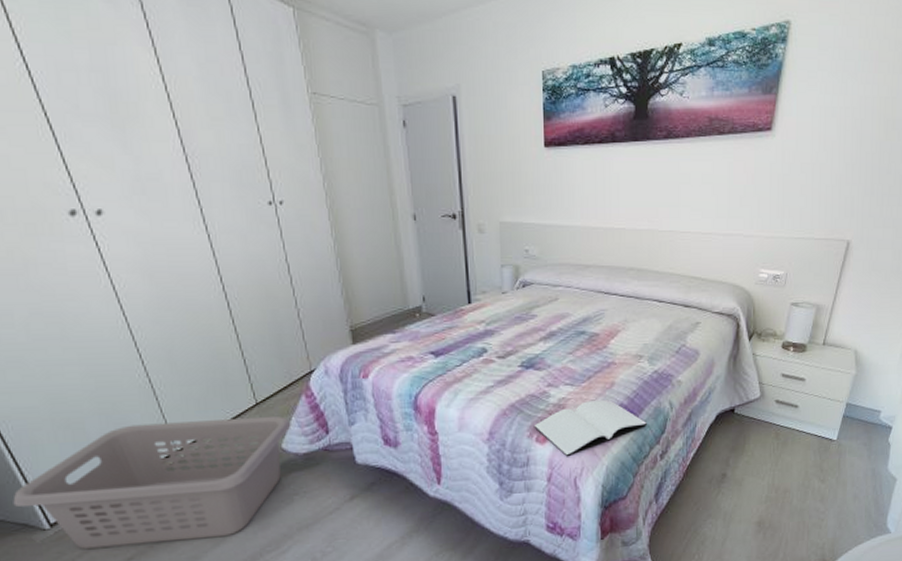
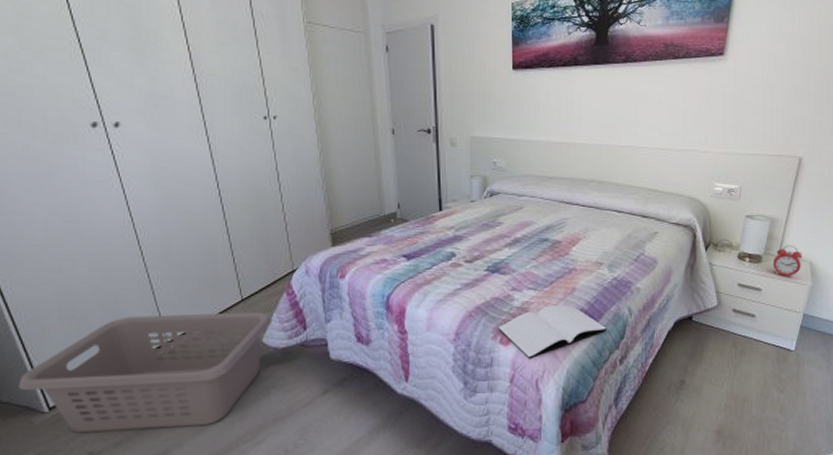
alarm clock: none [817,333,847,367] -> present [772,245,802,278]

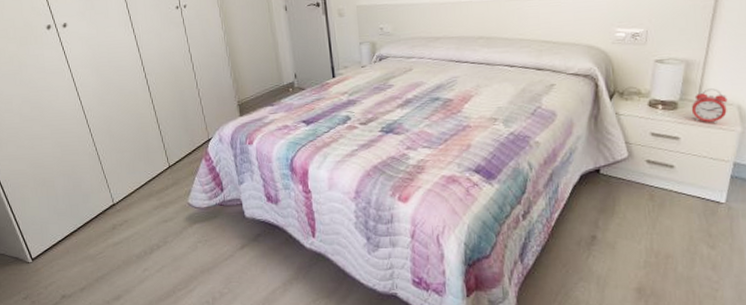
laundry basket: present [18,311,272,433] -> none [10,176,195,279]
book: present [498,305,608,359] -> none [395,161,508,215]

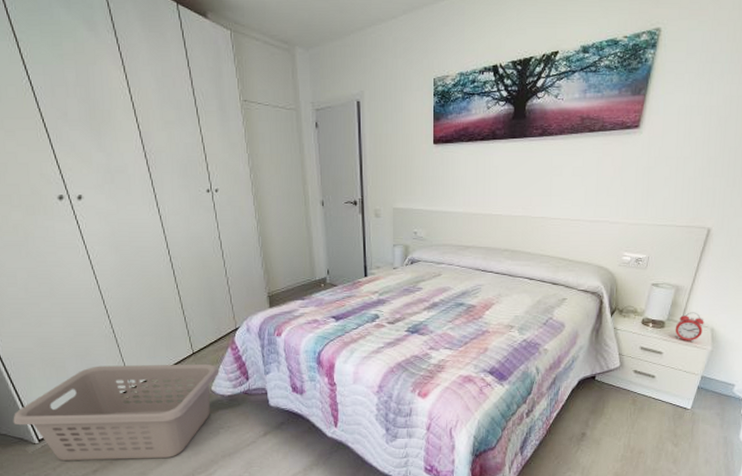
laundry basket: none [10,176,195,279] -> present [13,363,220,460]

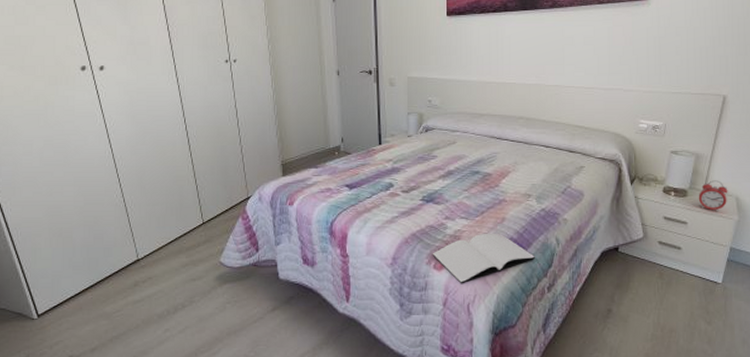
laundry basket: present [13,363,220,460] -> none [13,234,229,338]
book: none [416,363,516,411] -> present [432,234,536,284]

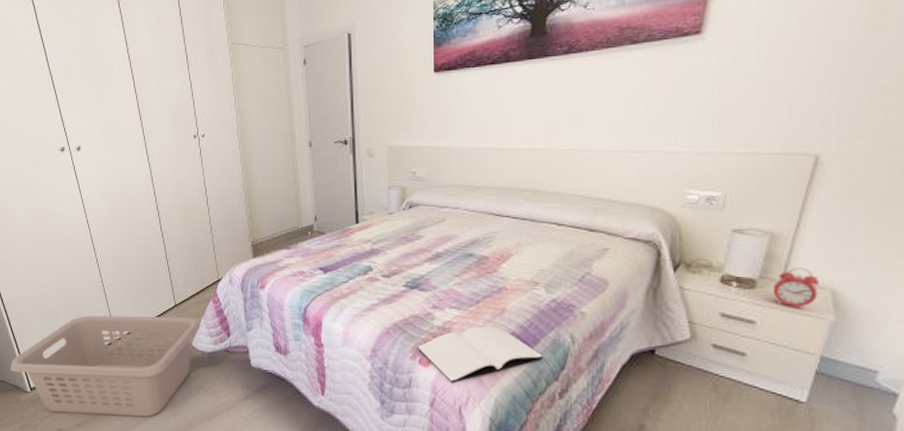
laundry basket: none [13,234,229,338] -> present [10,315,201,418]

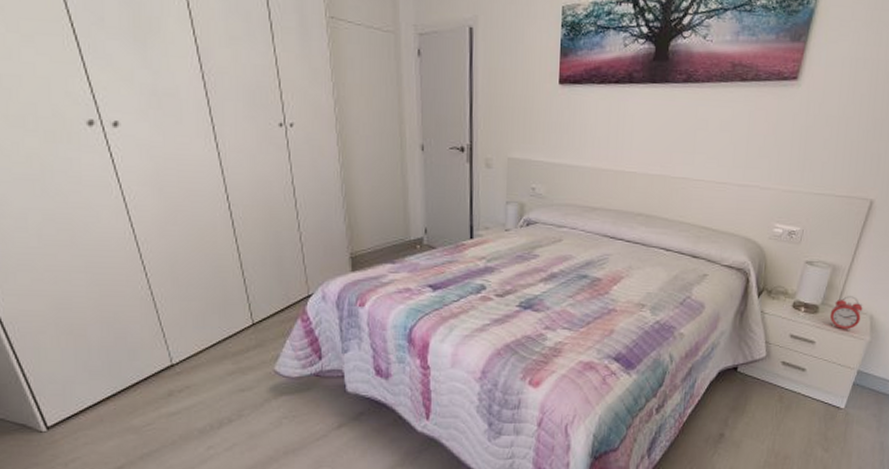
laundry basket: present [10,315,201,418] -> none [14,335,285,454]
book: present [417,327,545,384] -> none [527,347,646,403]

